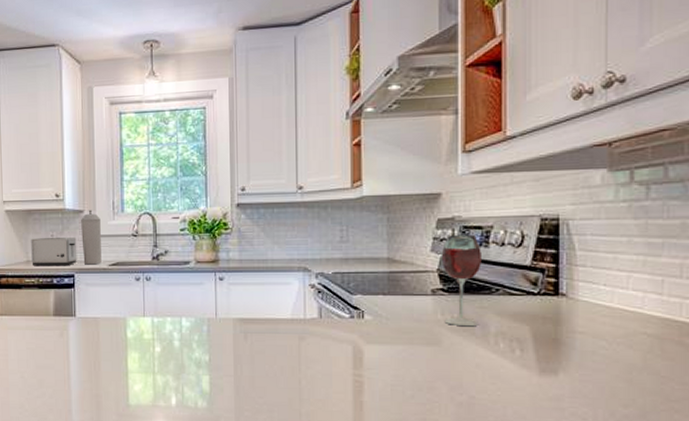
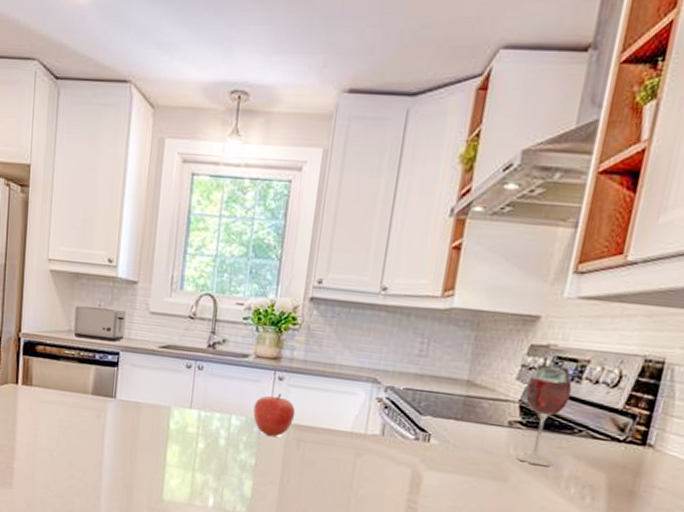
canister: present [81,209,102,265] -> none [131,281,156,345]
fruit: none [201,293,239,333] -> present [253,394,296,437]

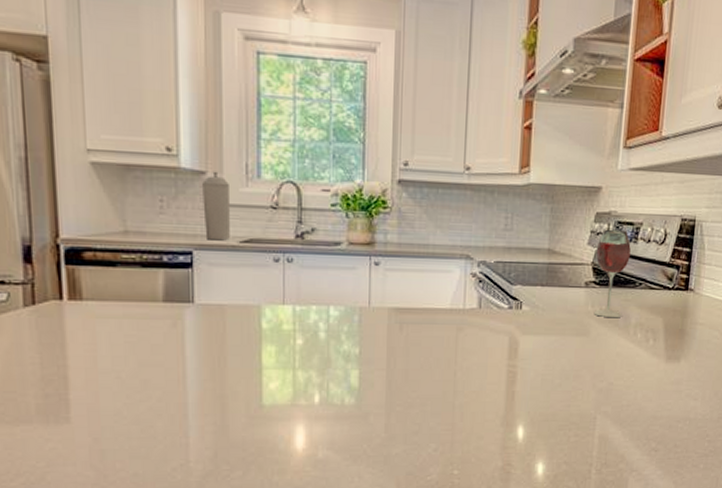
toaster: present [74,306,127,342] -> none [130,202,197,241]
canister: none [131,281,156,345] -> present [202,171,230,241]
fruit: present [253,394,296,437] -> none [352,279,395,323]

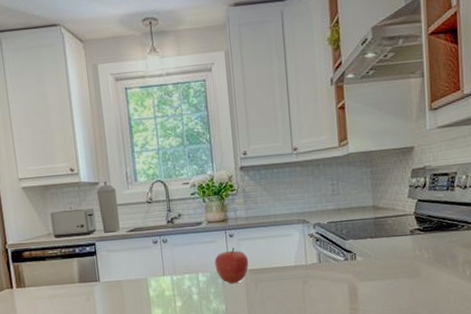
toaster: none [130,202,197,241] -> present [50,208,97,238]
fruit: none [352,279,395,323] -> present [214,248,249,284]
wineglass: present [593,230,631,318] -> none [416,181,449,259]

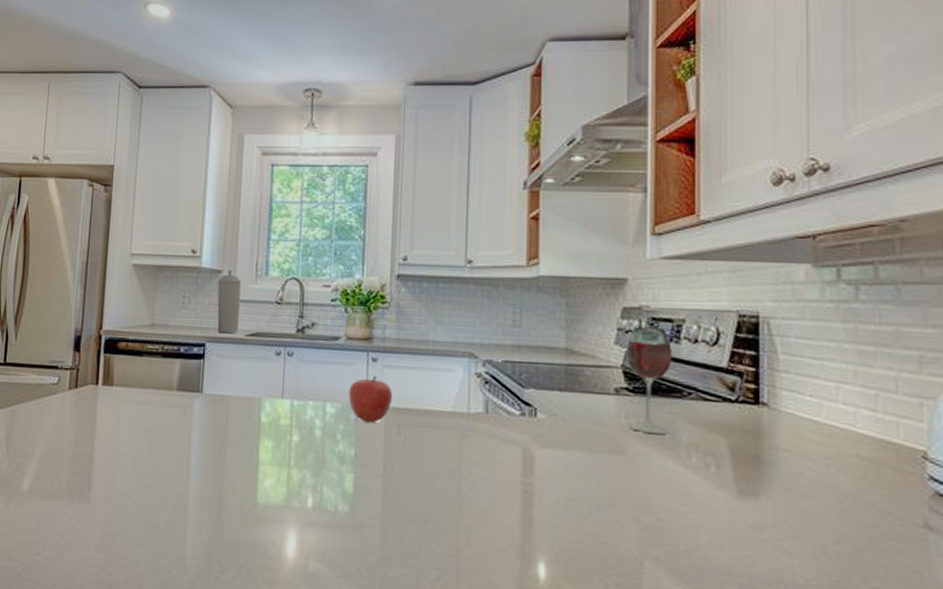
toaster: present [50,208,97,238] -> none [157,298,212,333]
wineglass: none [416,181,449,259] -> present [626,327,672,435]

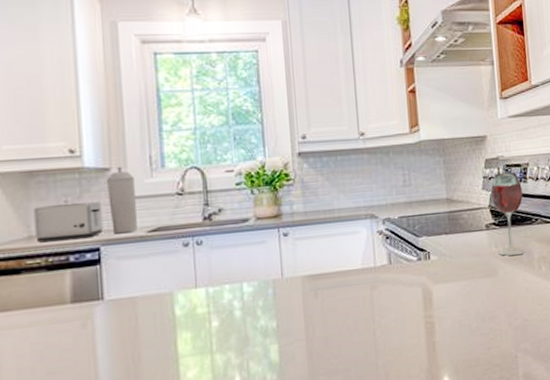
toaster: none [157,298,212,333] -> present [34,202,104,243]
fruit: present [348,376,393,423] -> none [264,249,307,295]

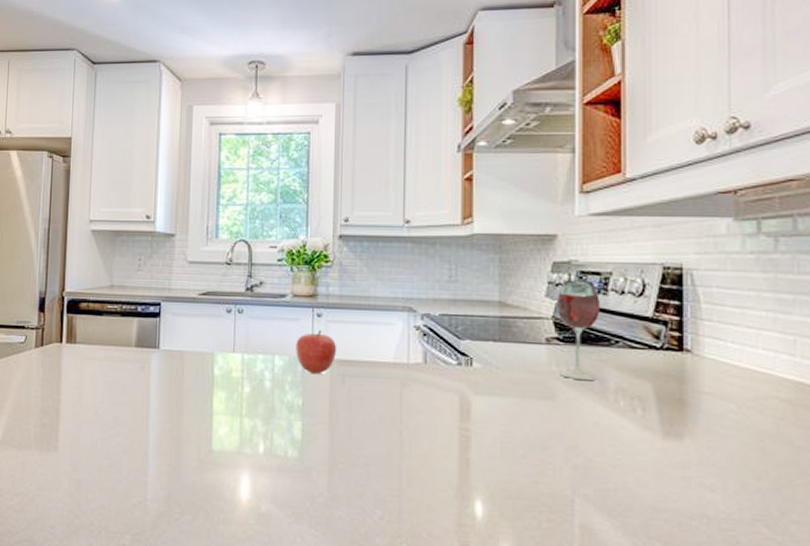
toaster: present [34,202,104,243] -> none [116,261,166,293]
canister: present [107,166,137,234] -> none [171,233,193,293]
fruit: none [264,249,307,295] -> present [296,330,337,375]

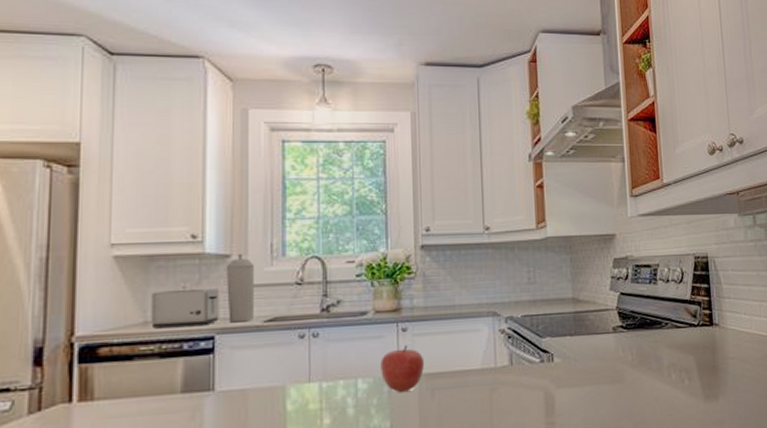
toaster: none [116,261,166,293] -> present [151,289,220,329]
canister: none [171,233,193,293] -> present [227,253,254,323]
wineglass: present [556,281,600,381] -> none [618,273,654,362]

